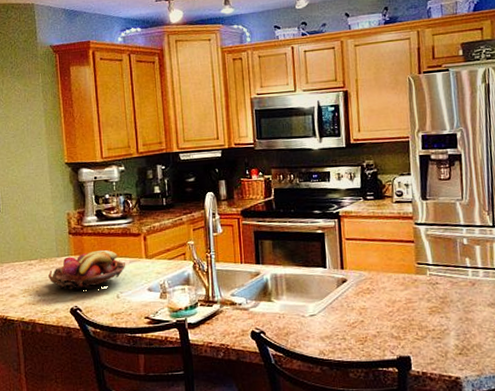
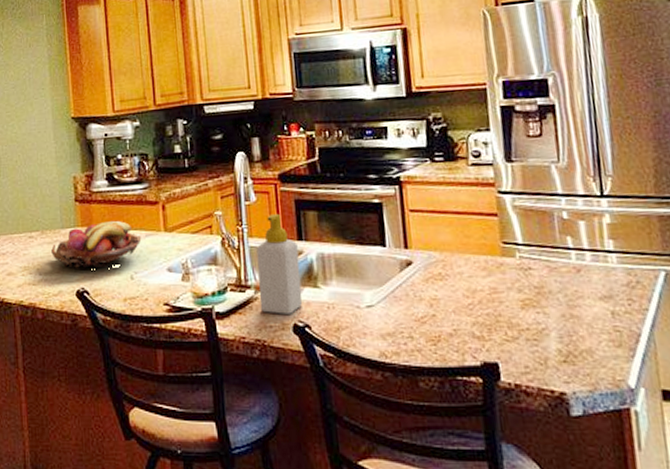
soap bottle: none [222,242,259,324] -> present [256,213,303,314]

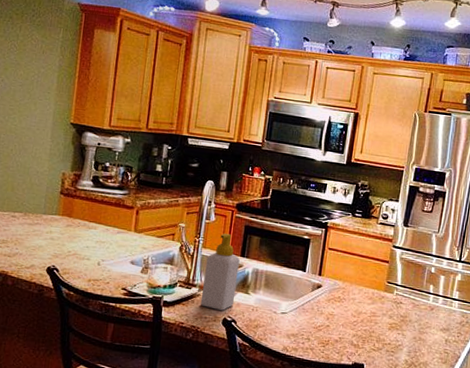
fruit basket: present [51,220,142,269] -> none [30,215,114,252]

